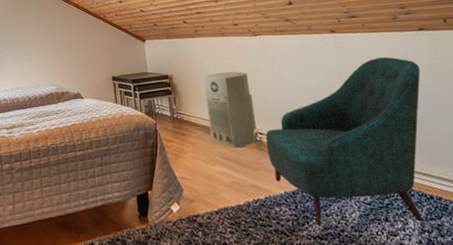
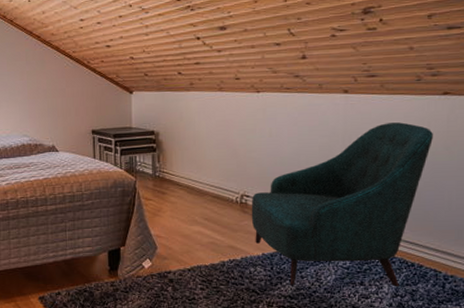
air purifier: present [203,71,257,148] -> none [192,130,244,209]

